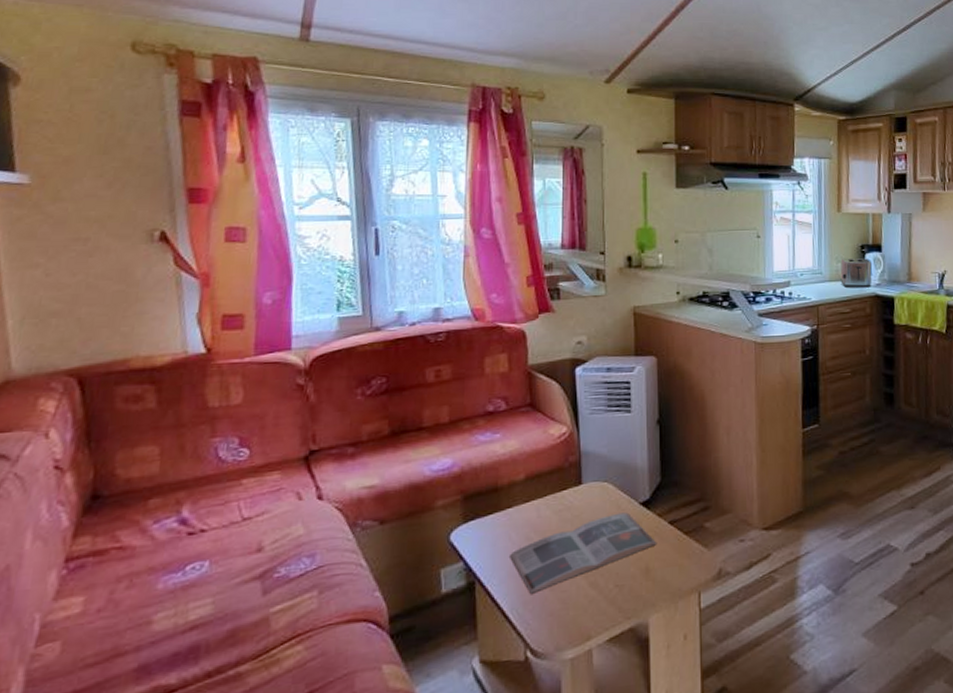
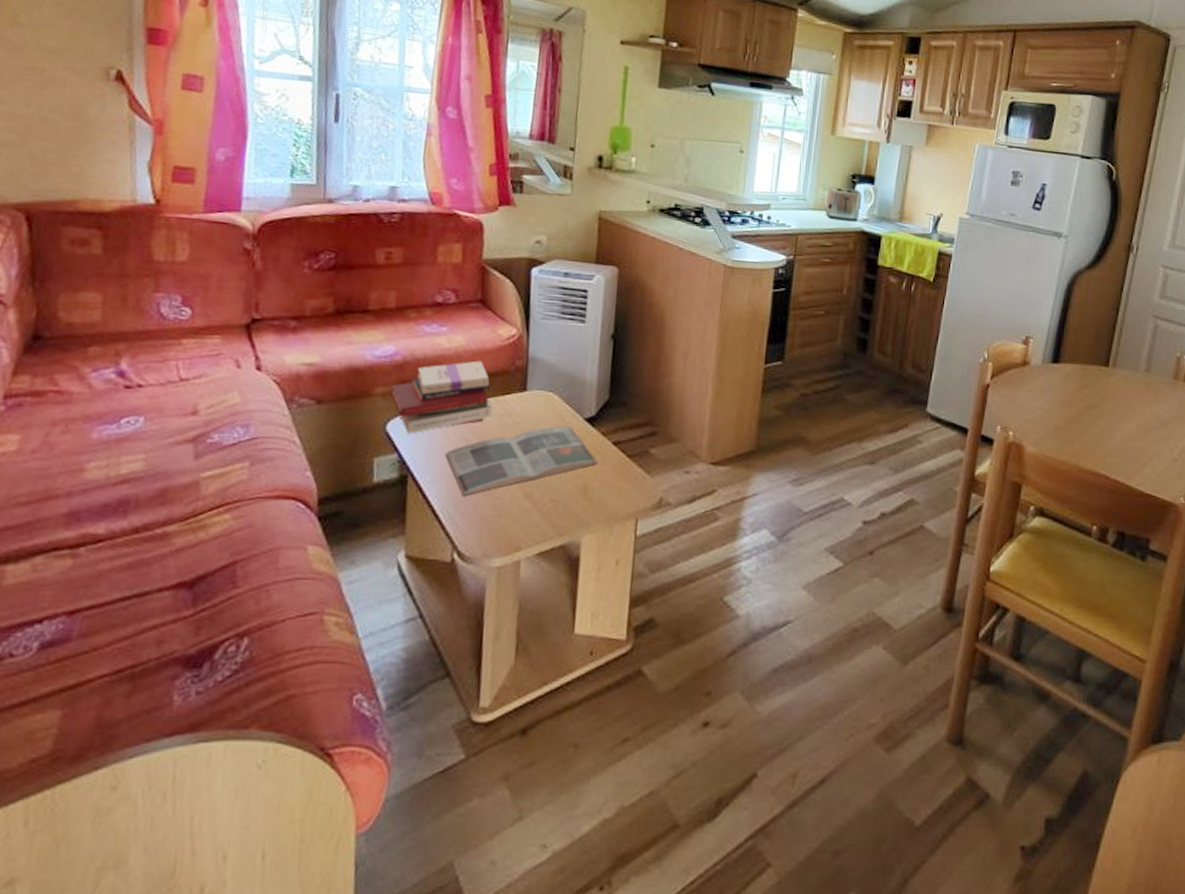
books: none [451,461,551,541] -> present [391,360,493,434]

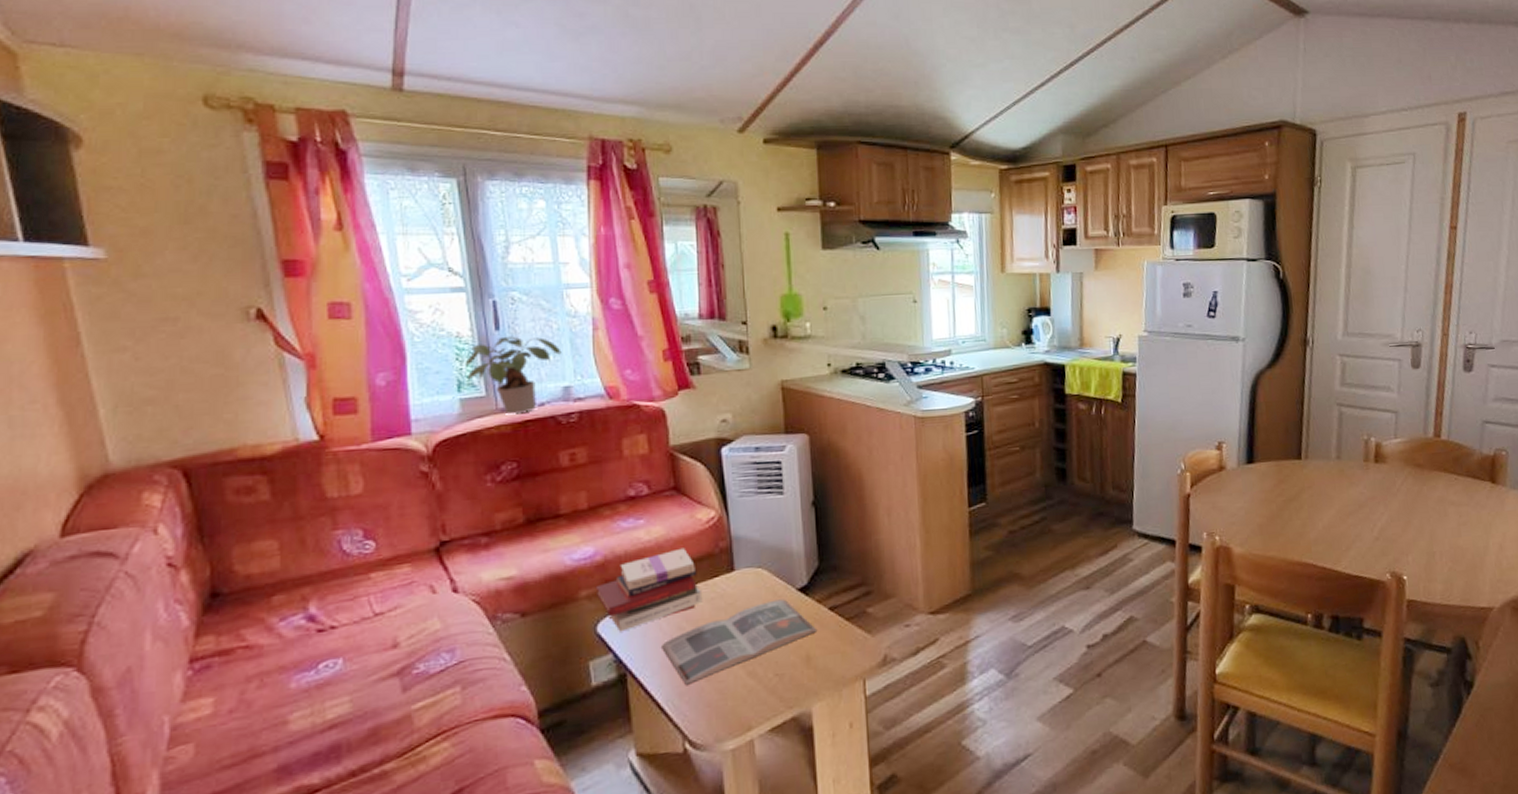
potted plant: none [300,129,394,207] -> present [464,336,562,415]
toaster: present [825,186,861,222] -> none [1006,322,1041,356]

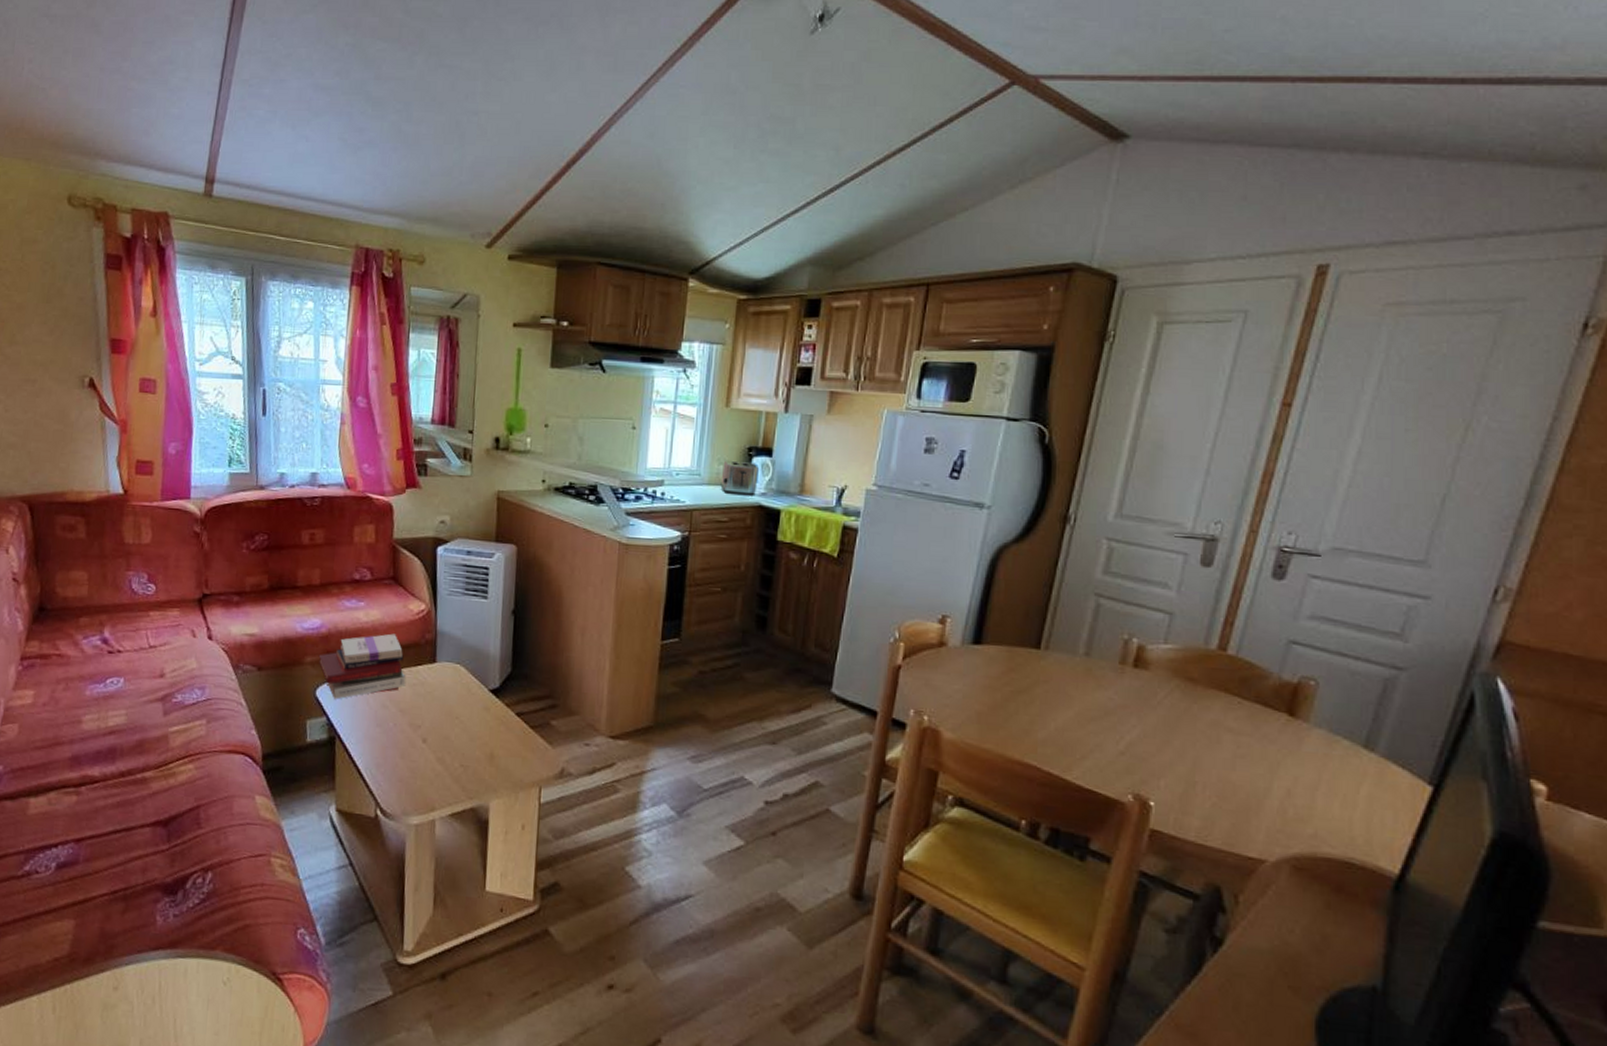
potted plant: present [464,336,562,415] -> none [236,422,313,493]
magazine: present [662,599,818,685] -> none [367,696,503,758]
toaster: none [1006,322,1041,356] -> present [720,460,759,496]

